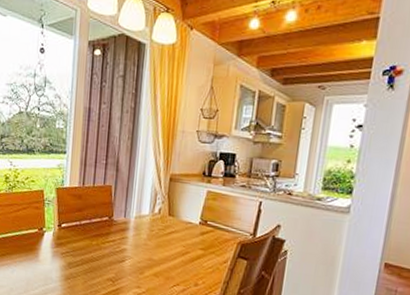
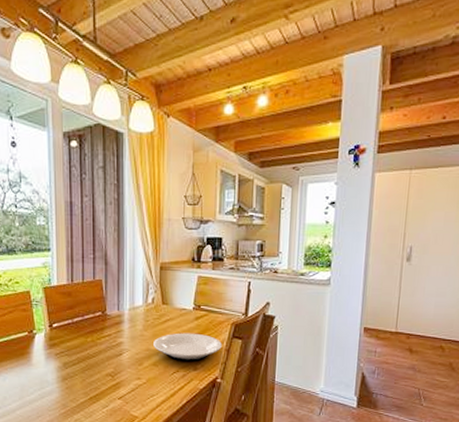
plate: none [156,246,226,277] -> present [154,333,222,362]

